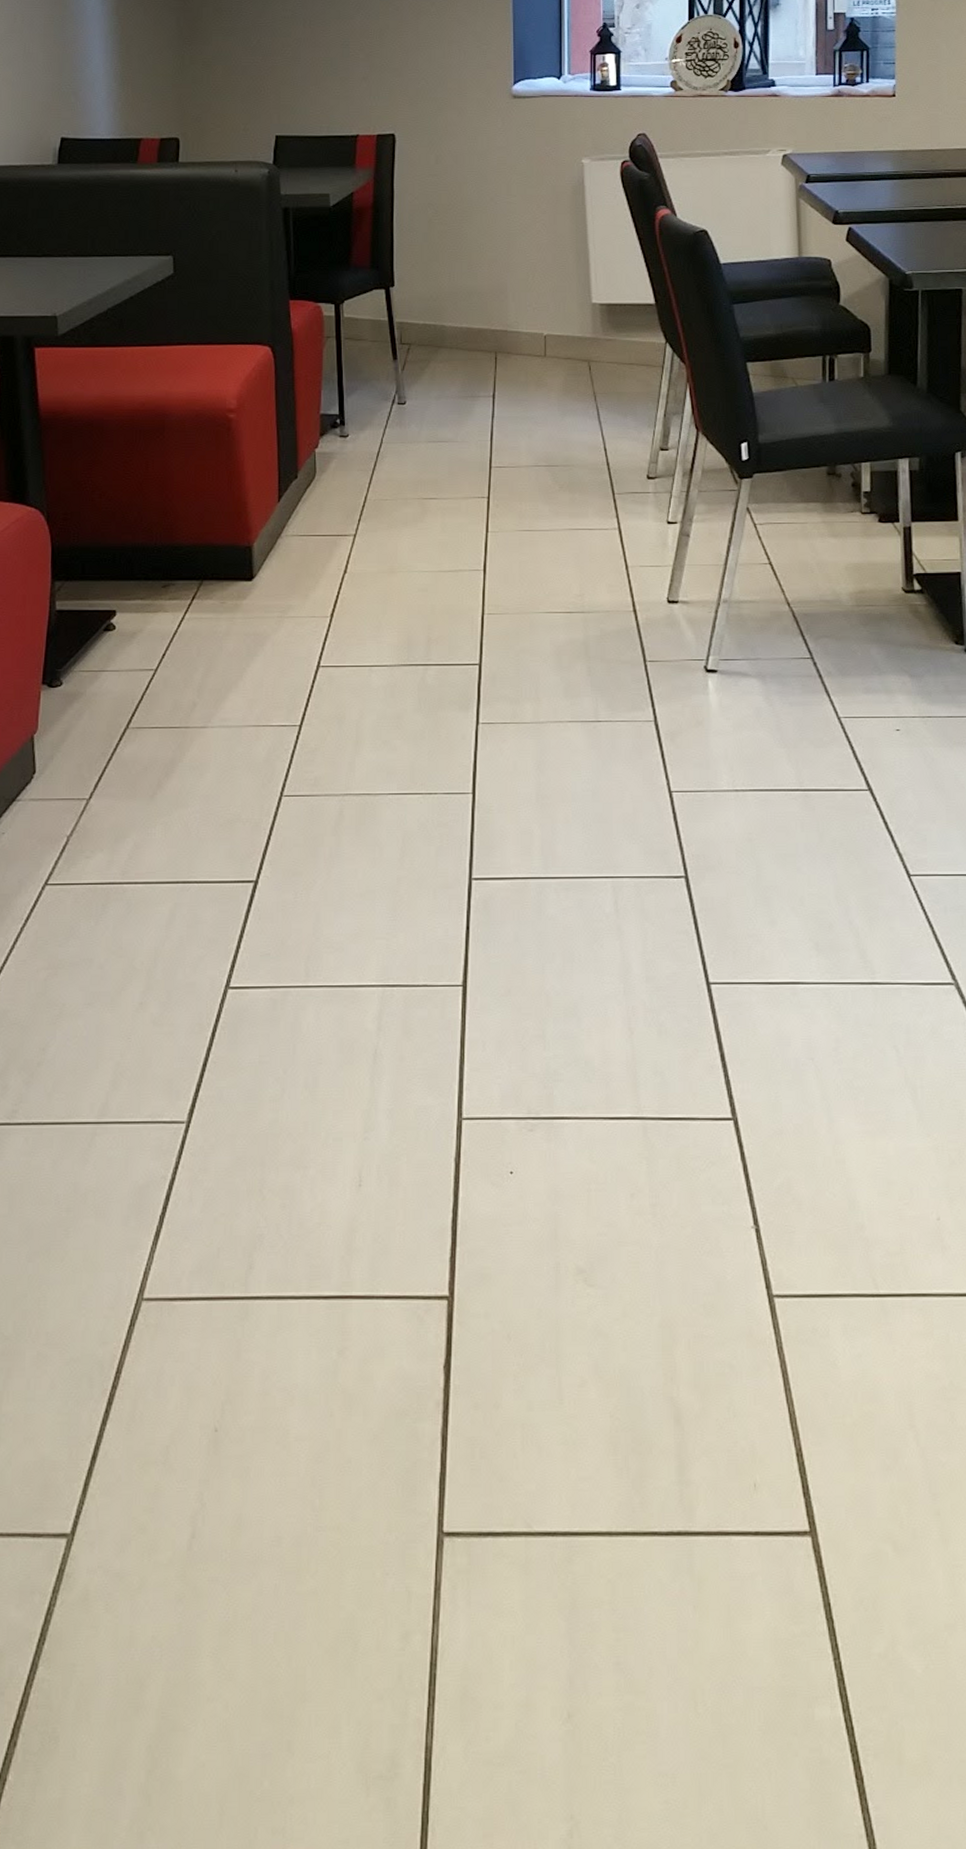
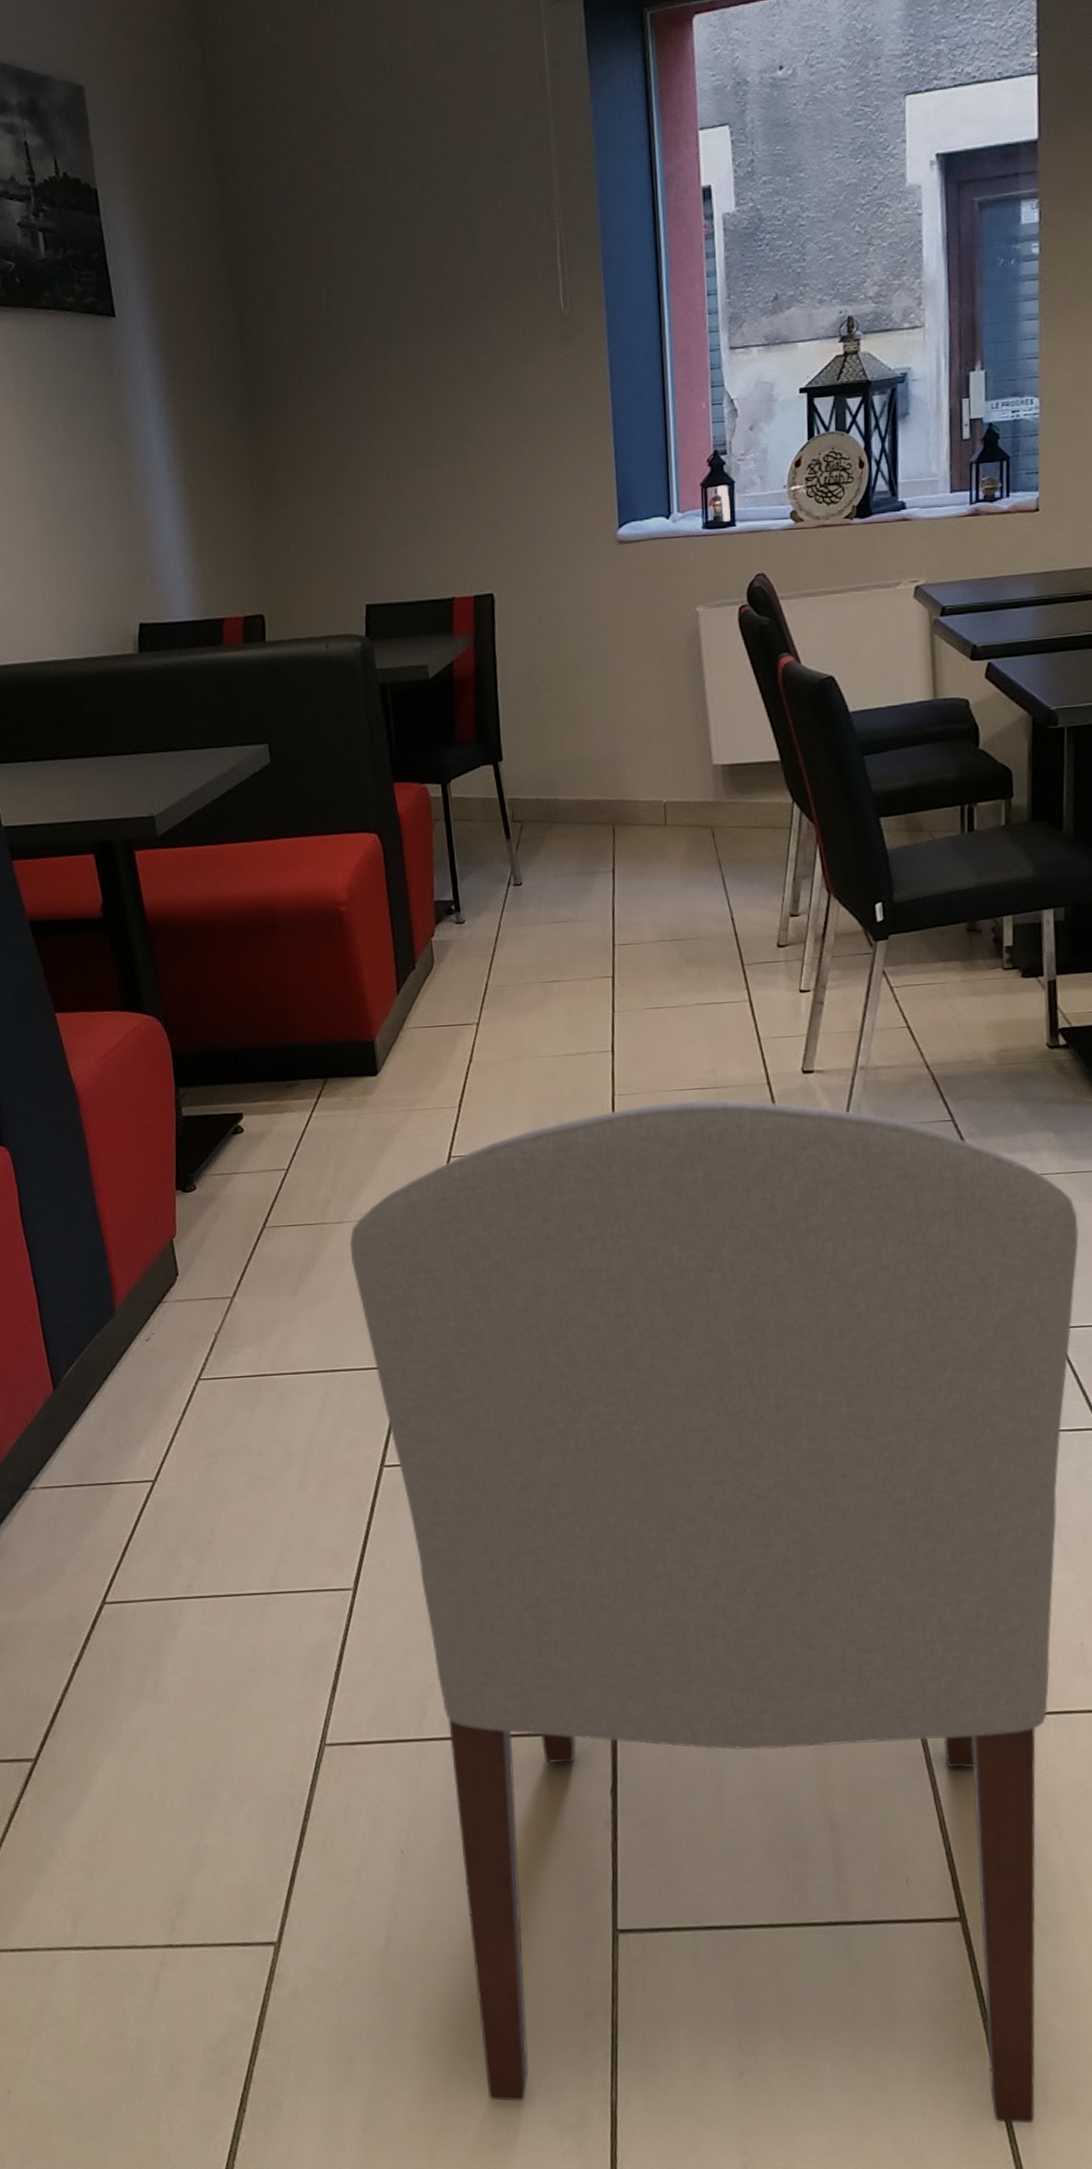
chair: none [212,623,934,1788] -> present [349,1099,1079,2124]

